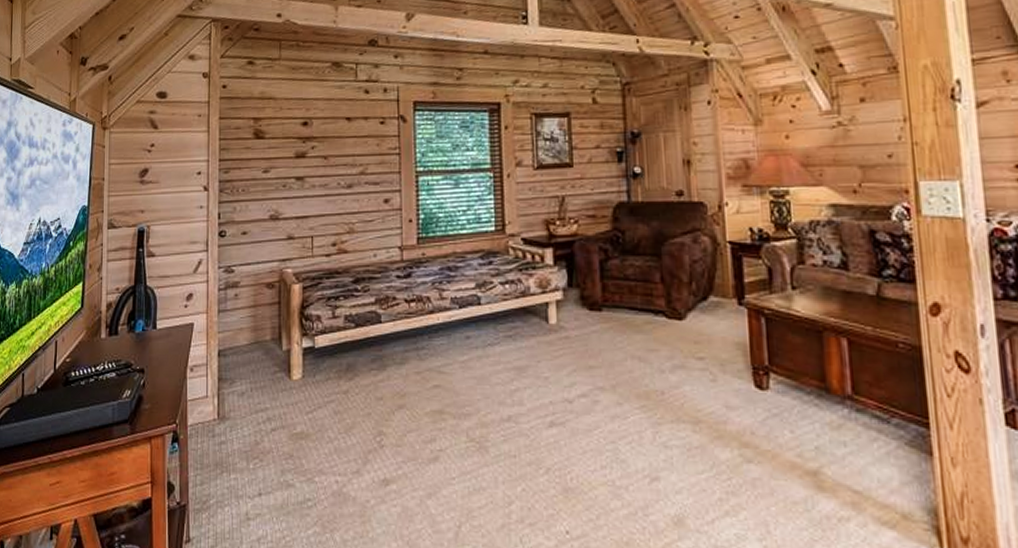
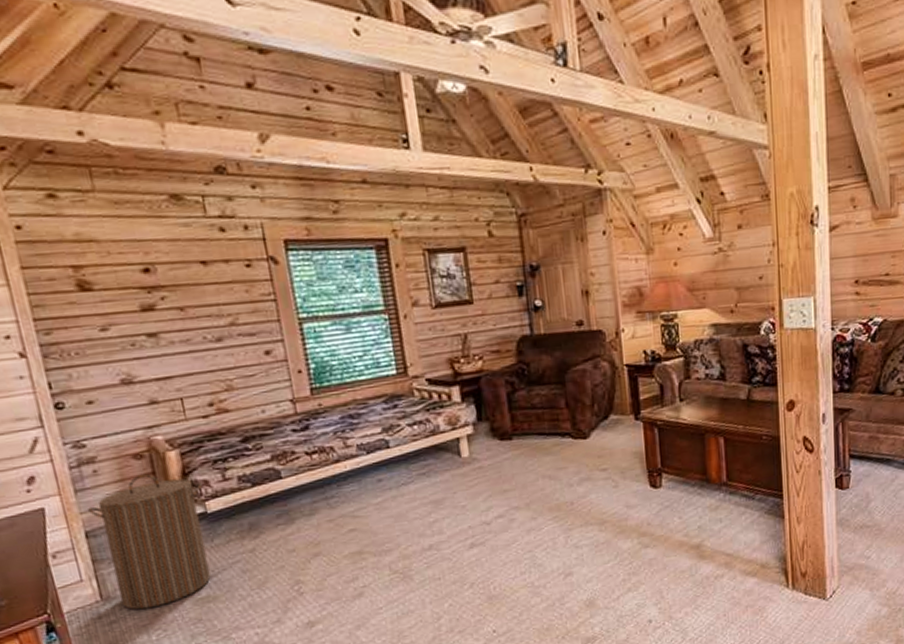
laundry hamper: none [225,302,316,435] -> present [88,473,211,610]

